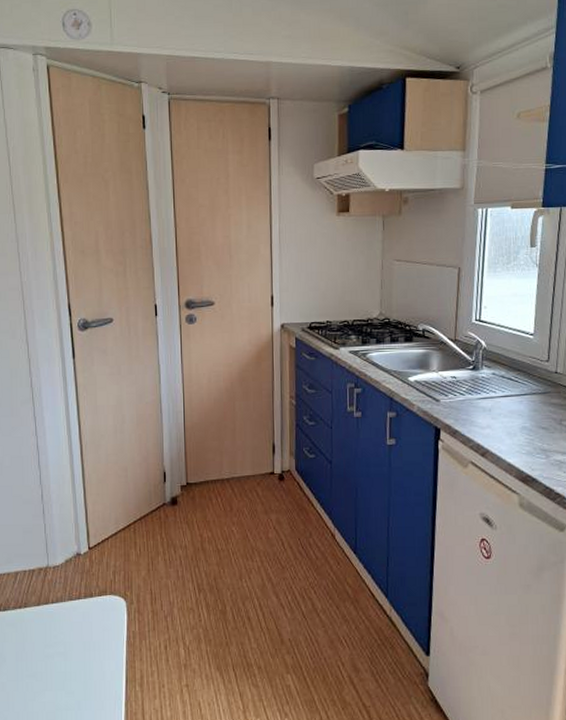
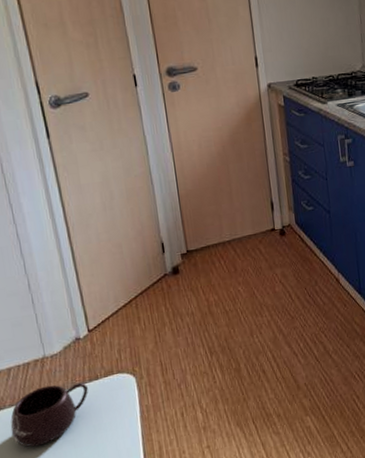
mug: none [11,595,82,652] -> present [10,382,88,448]

